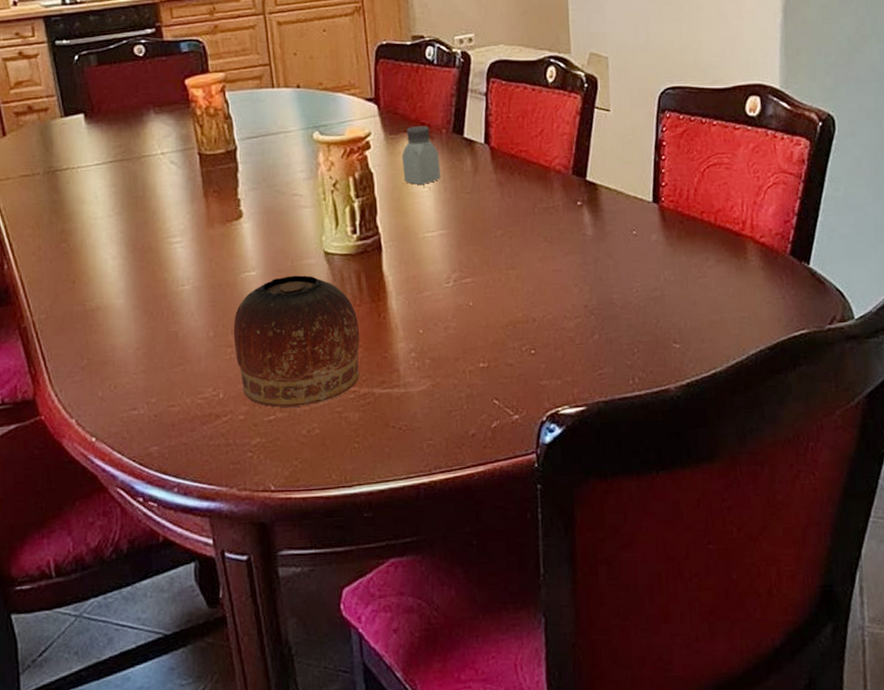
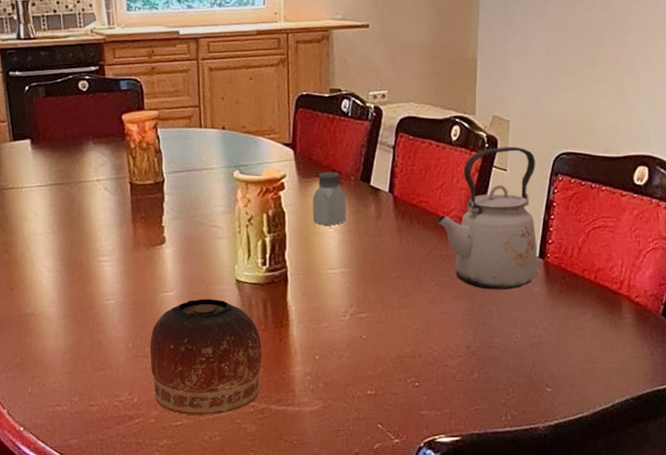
kettle: none [538,84,653,242] -> present [436,146,538,290]

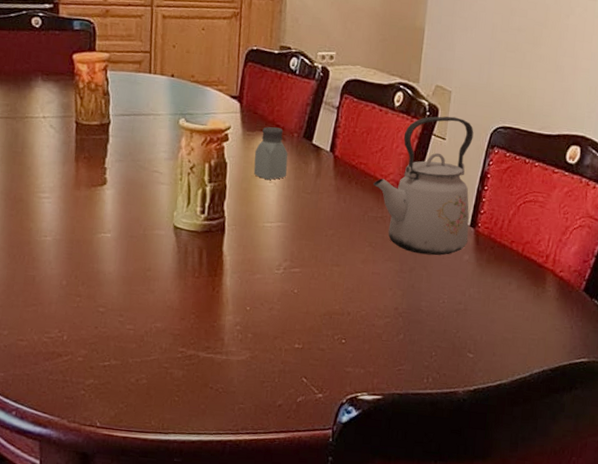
bowl: present [149,298,263,415] -> none [82,242,195,358]

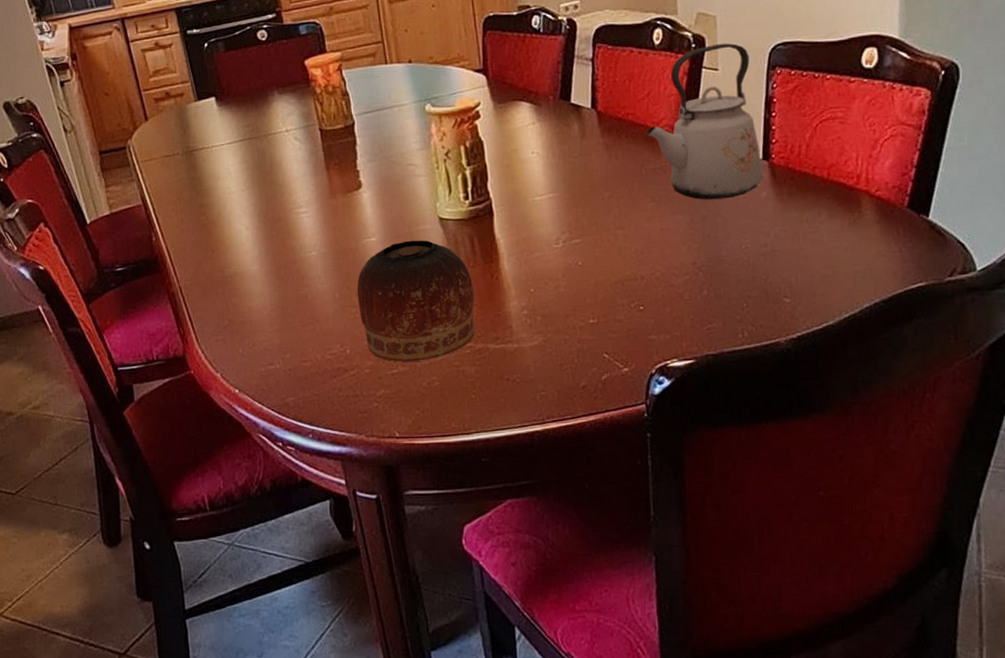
bowl: none [82,242,195,358] -> present [357,240,475,362]
saltshaker: present [253,127,288,180] -> none [510,94,549,151]

